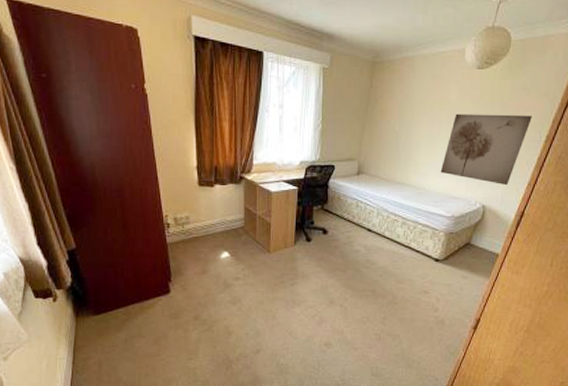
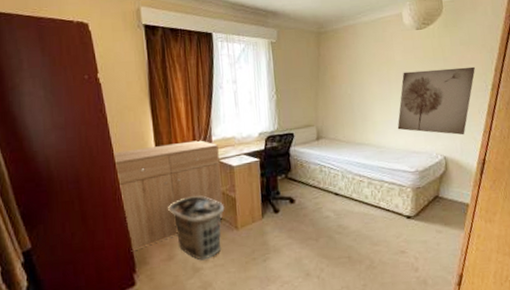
dresser: none [156,162,258,262] -> present [113,140,223,252]
clothes hamper: none [205,217,259,278] -> present [168,196,225,261]

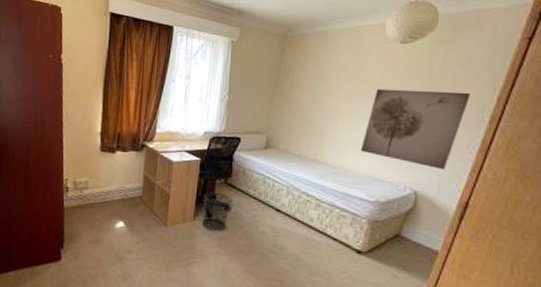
dresser: present [113,140,223,252] -> none [62,129,161,227]
clothes hamper: present [168,196,225,261] -> none [103,184,157,250]
waste bin: none [267,187,296,226] -> present [202,192,233,232]

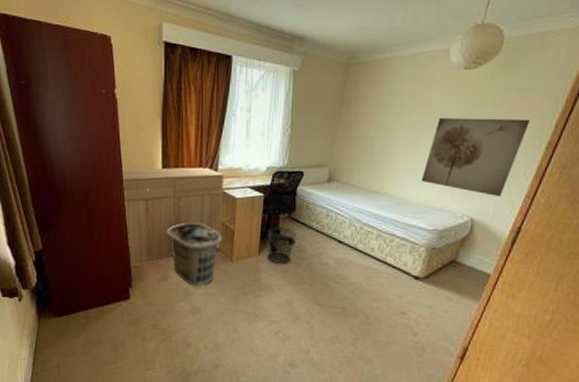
dresser: none [62,129,161,227] -> present [122,167,224,267]
clothes hamper: none [103,184,157,250] -> present [168,222,222,286]

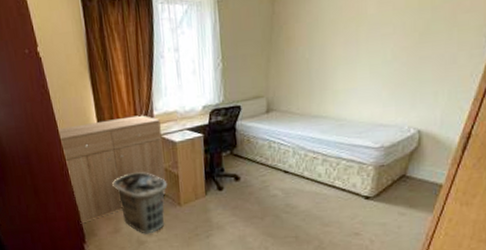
waste bin: present [267,226,297,265] -> none [211,164,241,203]
wall art: present [421,117,530,198] -> none [362,16,473,105]

